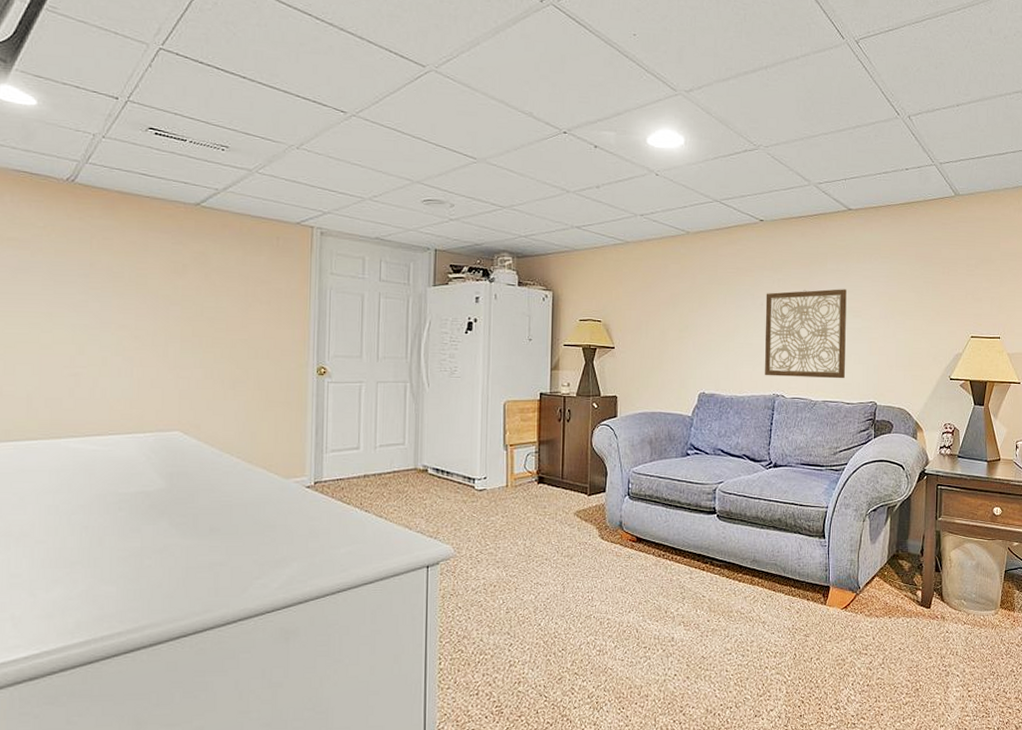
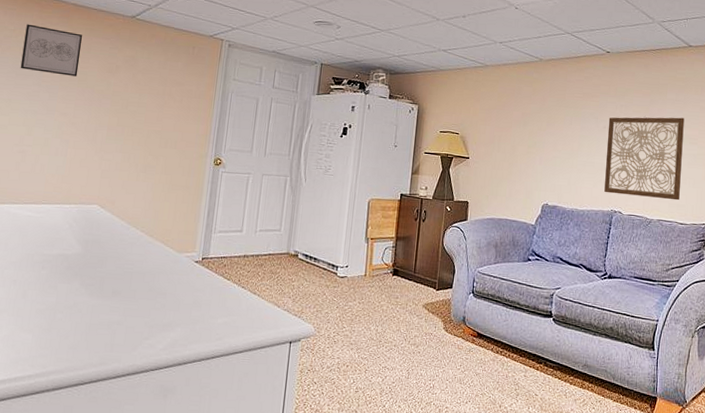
wall art: none [58,219,135,280] -> present [20,24,82,77]

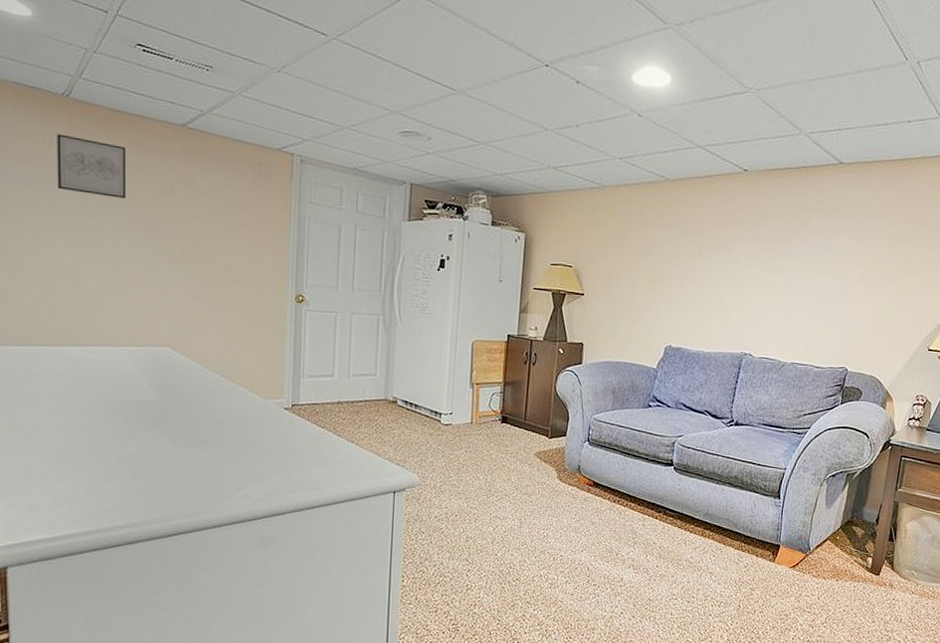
wall art: present [604,116,685,201] -> none [734,246,829,342]

